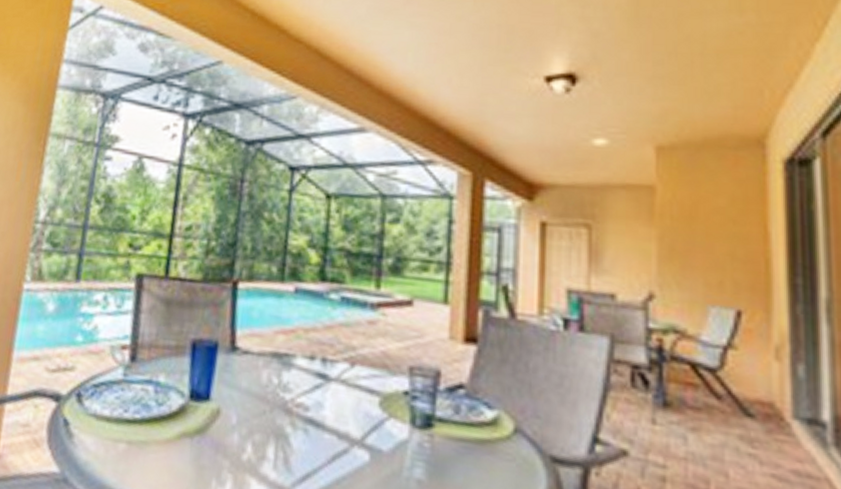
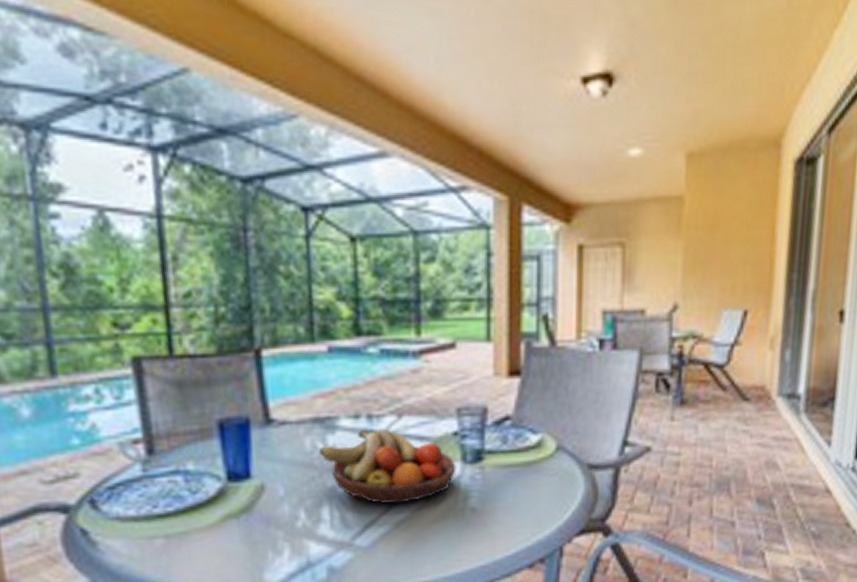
fruit bowl: none [272,371,405,459] -> present [318,428,456,504]

